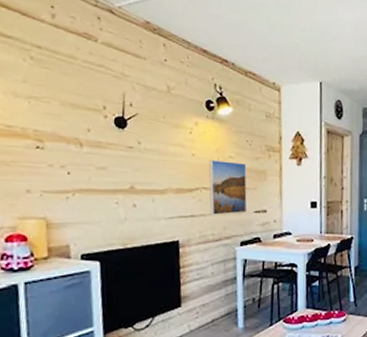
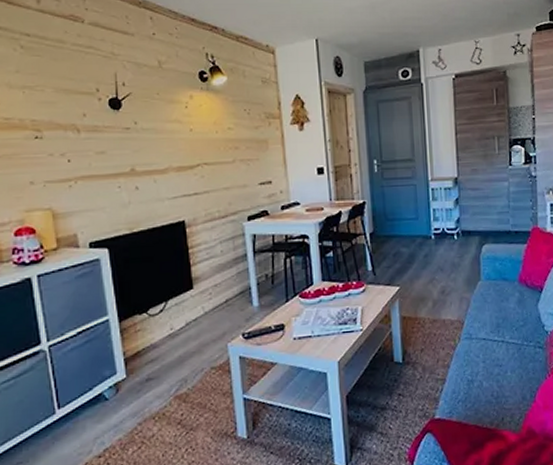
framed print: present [208,160,248,215] -> none [207,133,252,191]

